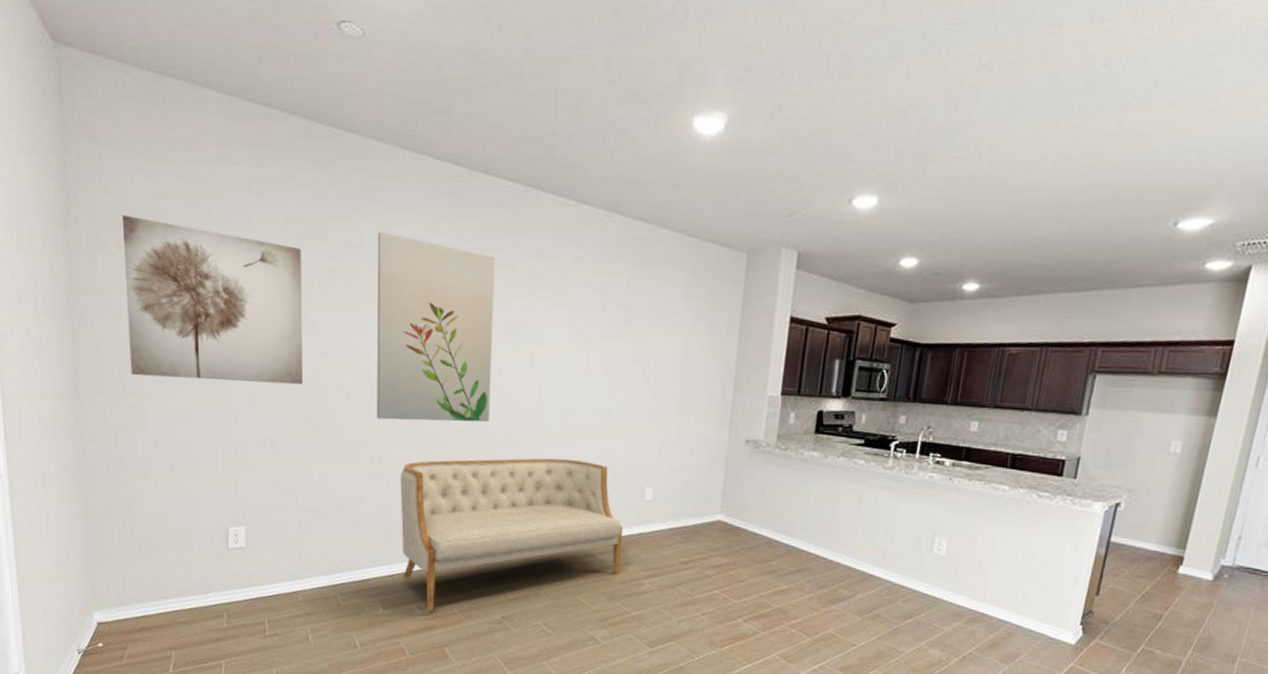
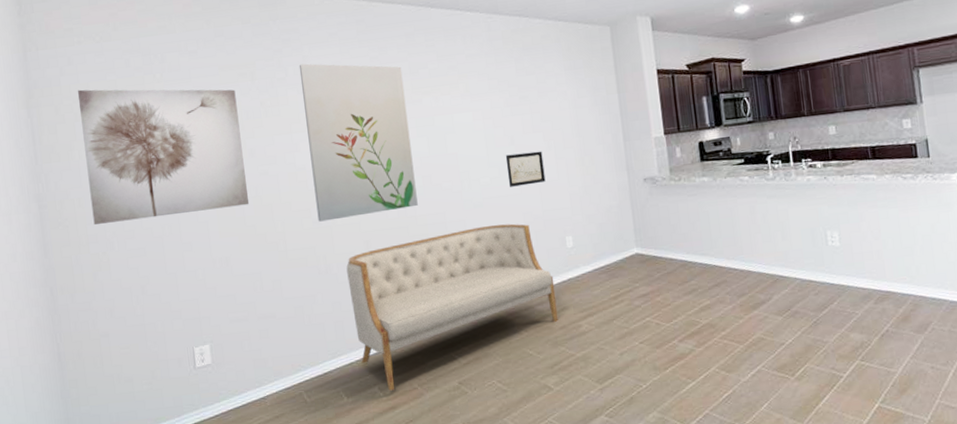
wall art: none [594,384,639,423] -> present [505,151,546,187]

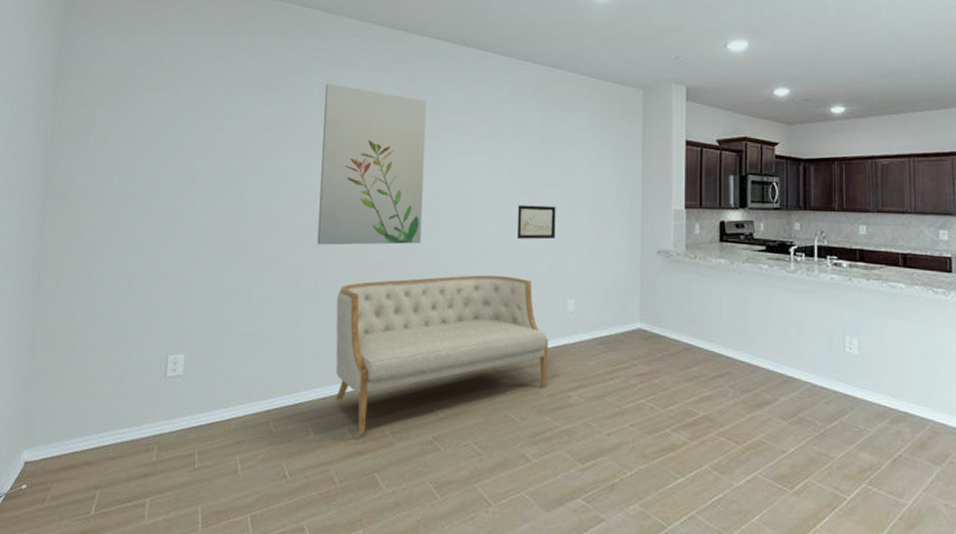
wall art: present [78,89,250,225] -> none [94,77,259,217]

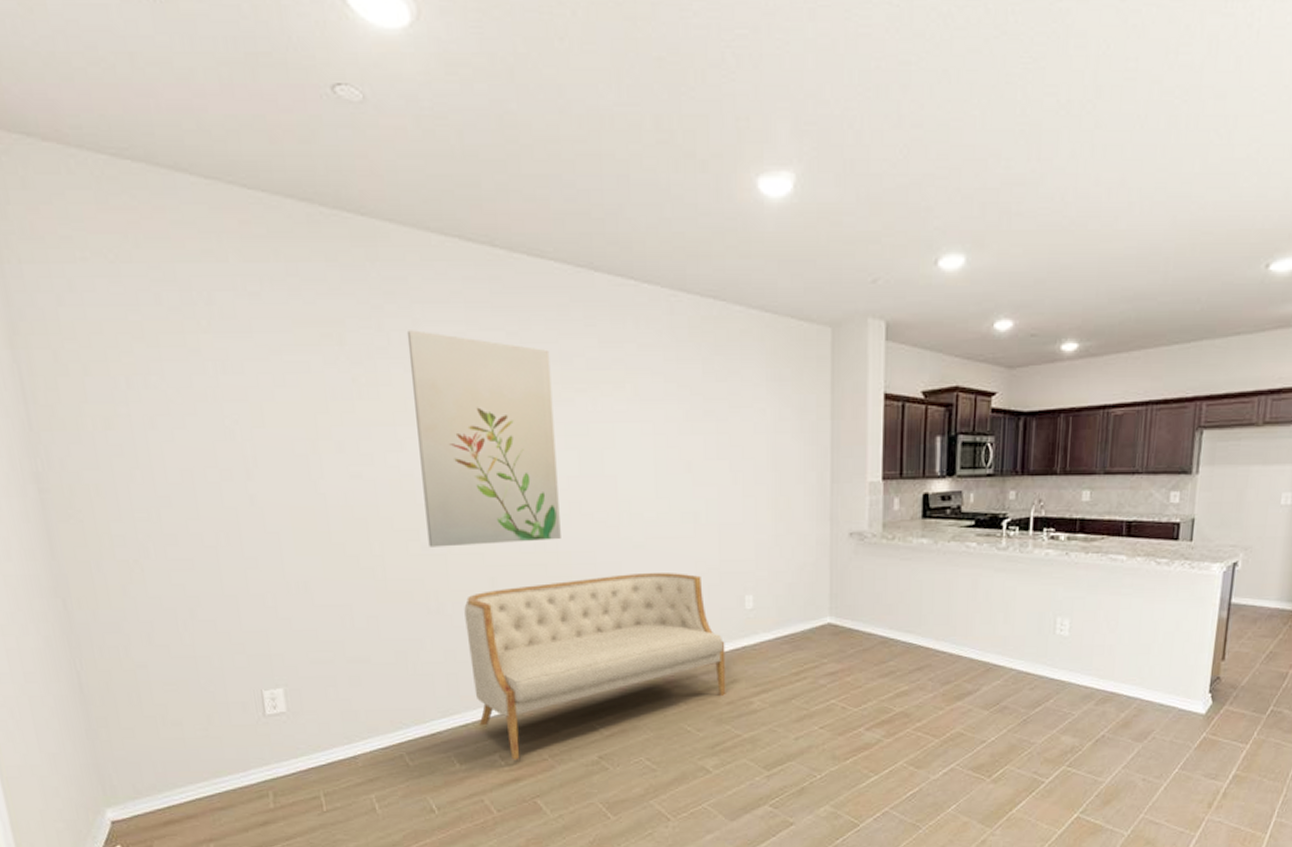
wall art: present [516,205,556,240] -> none [678,484,727,527]

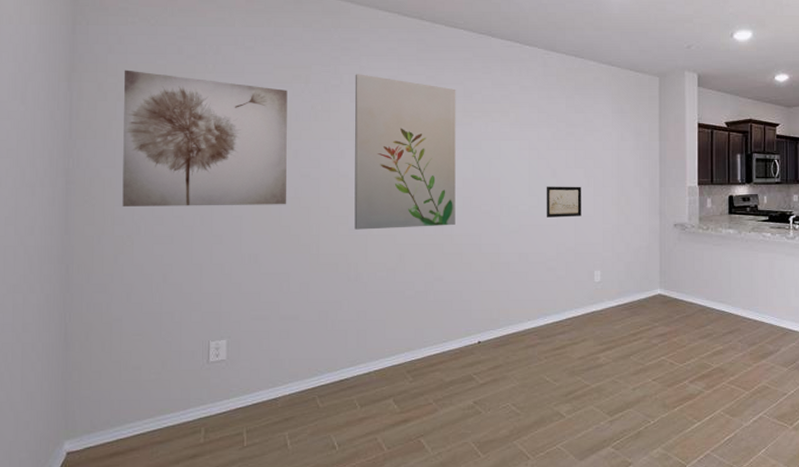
wall art: none [86,330,337,522] -> present [122,70,287,206]
sofa: present [464,573,726,760] -> none [376,252,578,404]
wall art: none [678,484,727,527] -> present [546,186,582,217]

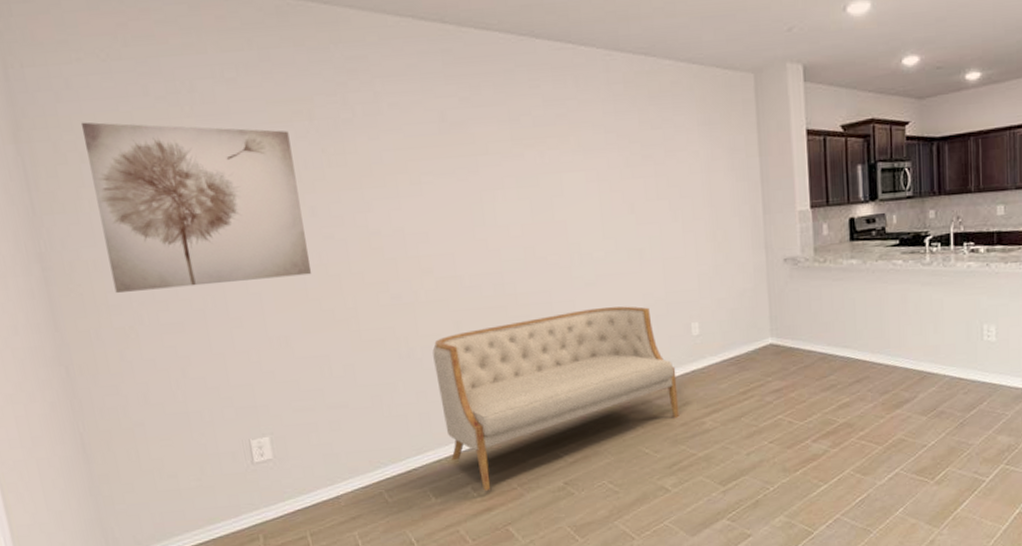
wall art: present [354,74,456,230] -> none [369,102,518,298]
sofa: none [376,252,578,404] -> present [432,306,680,491]
wall art: present [546,186,582,217] -> none [623,222,670,264]

